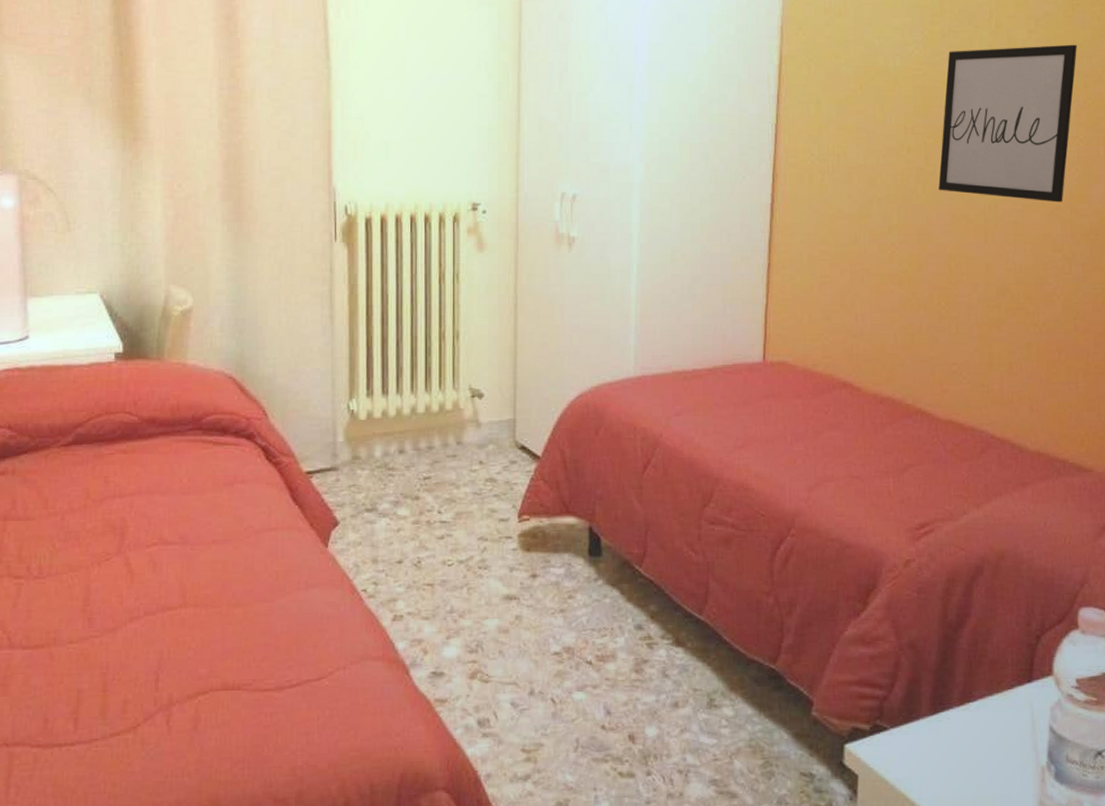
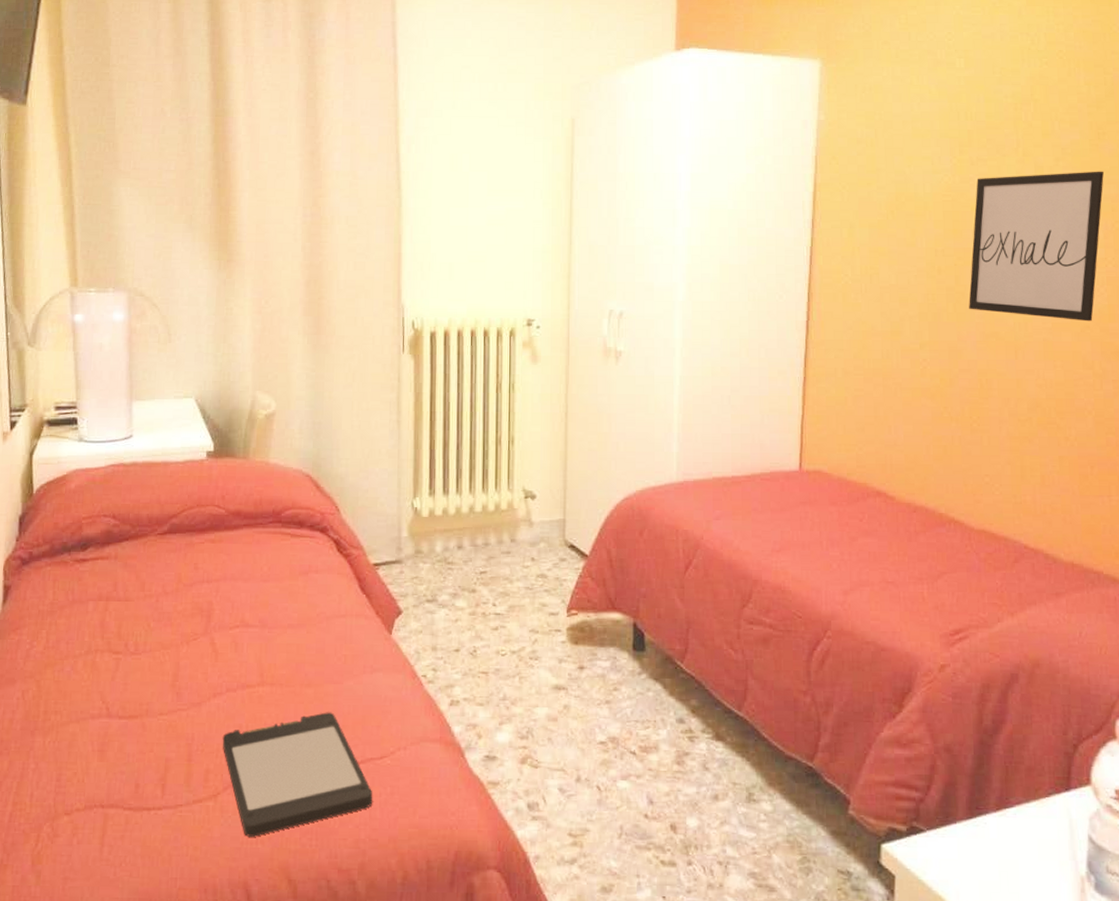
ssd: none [141,633,311,770] -> present [222,712,373,837]

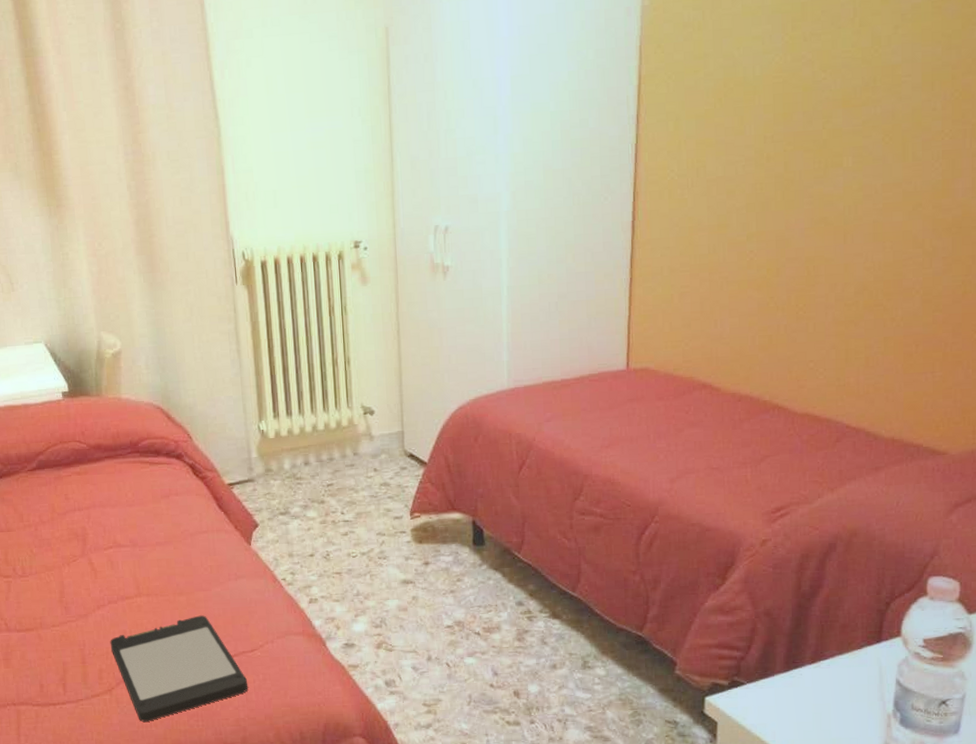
wall art: present [969,171,1104,322] -> none [798,35,945,199]

